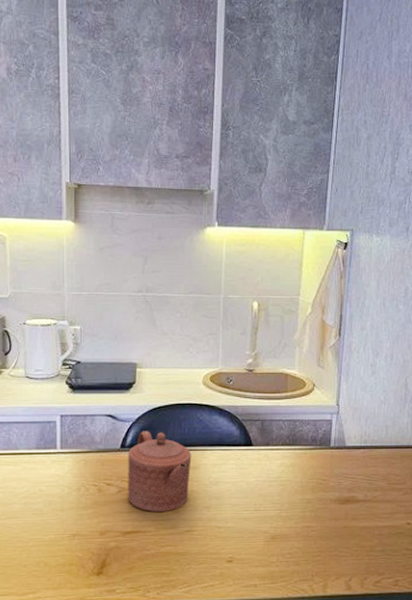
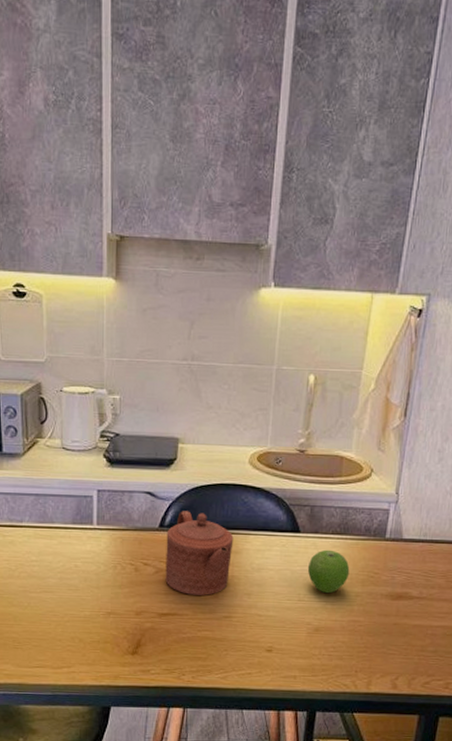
fruit: none [261,460,300,502] -> present [307,549,350,594]

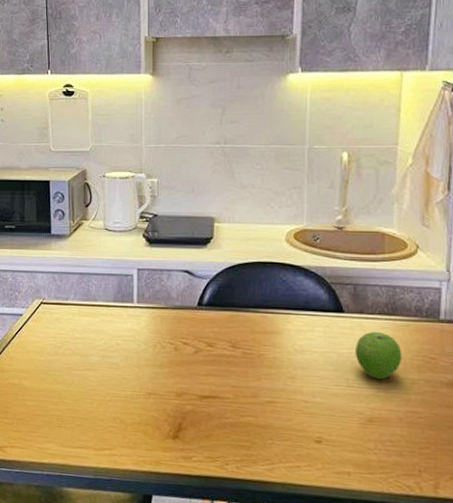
teapot: present [165,511,234,595] -> none [205,289,274,378]

